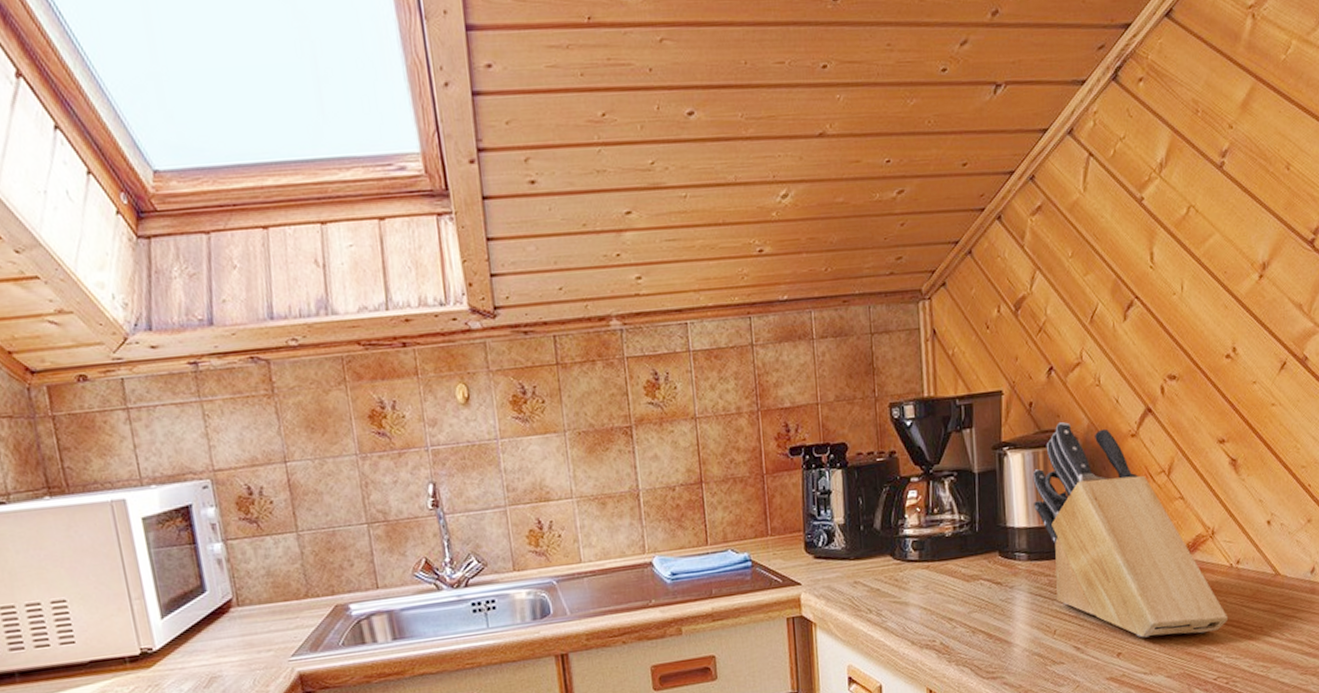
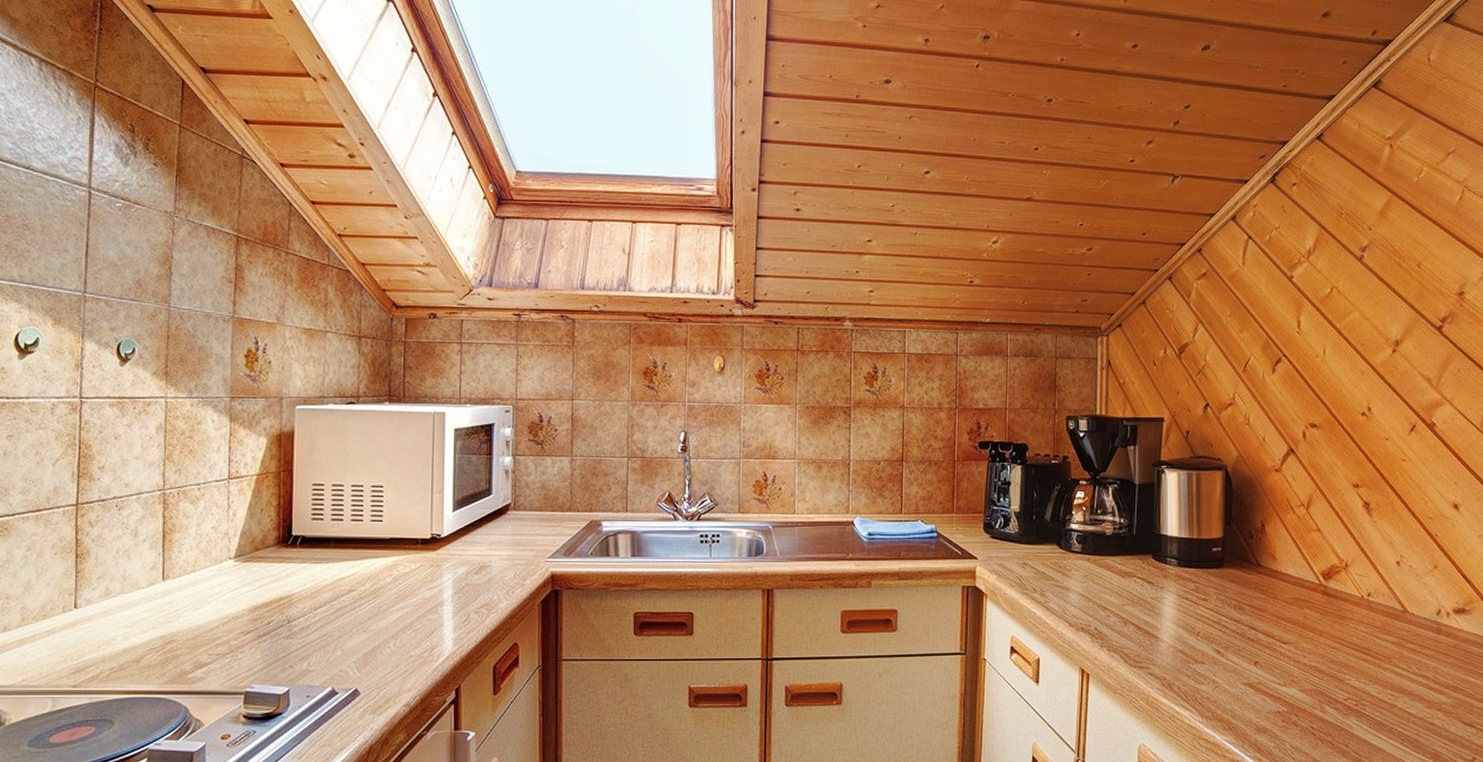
knife block: present [1032,422,1229,638] -> none [1186,451,1359,655]

